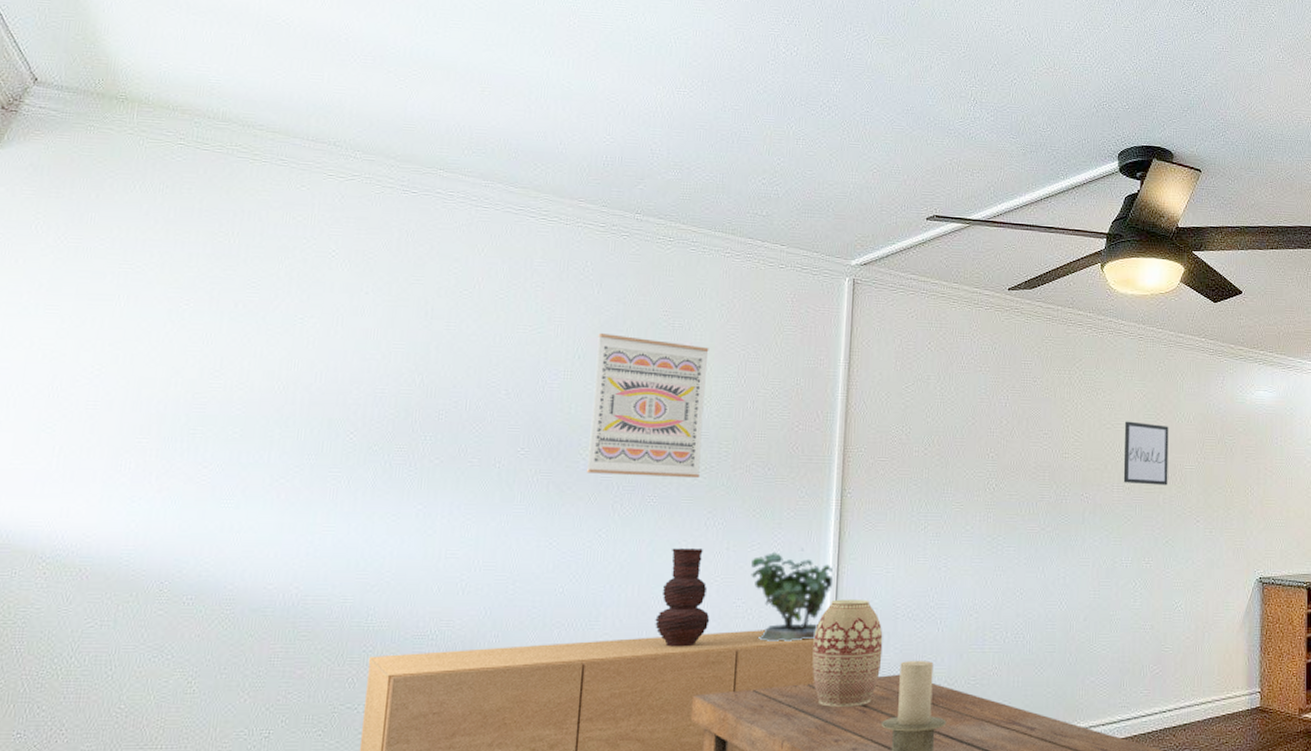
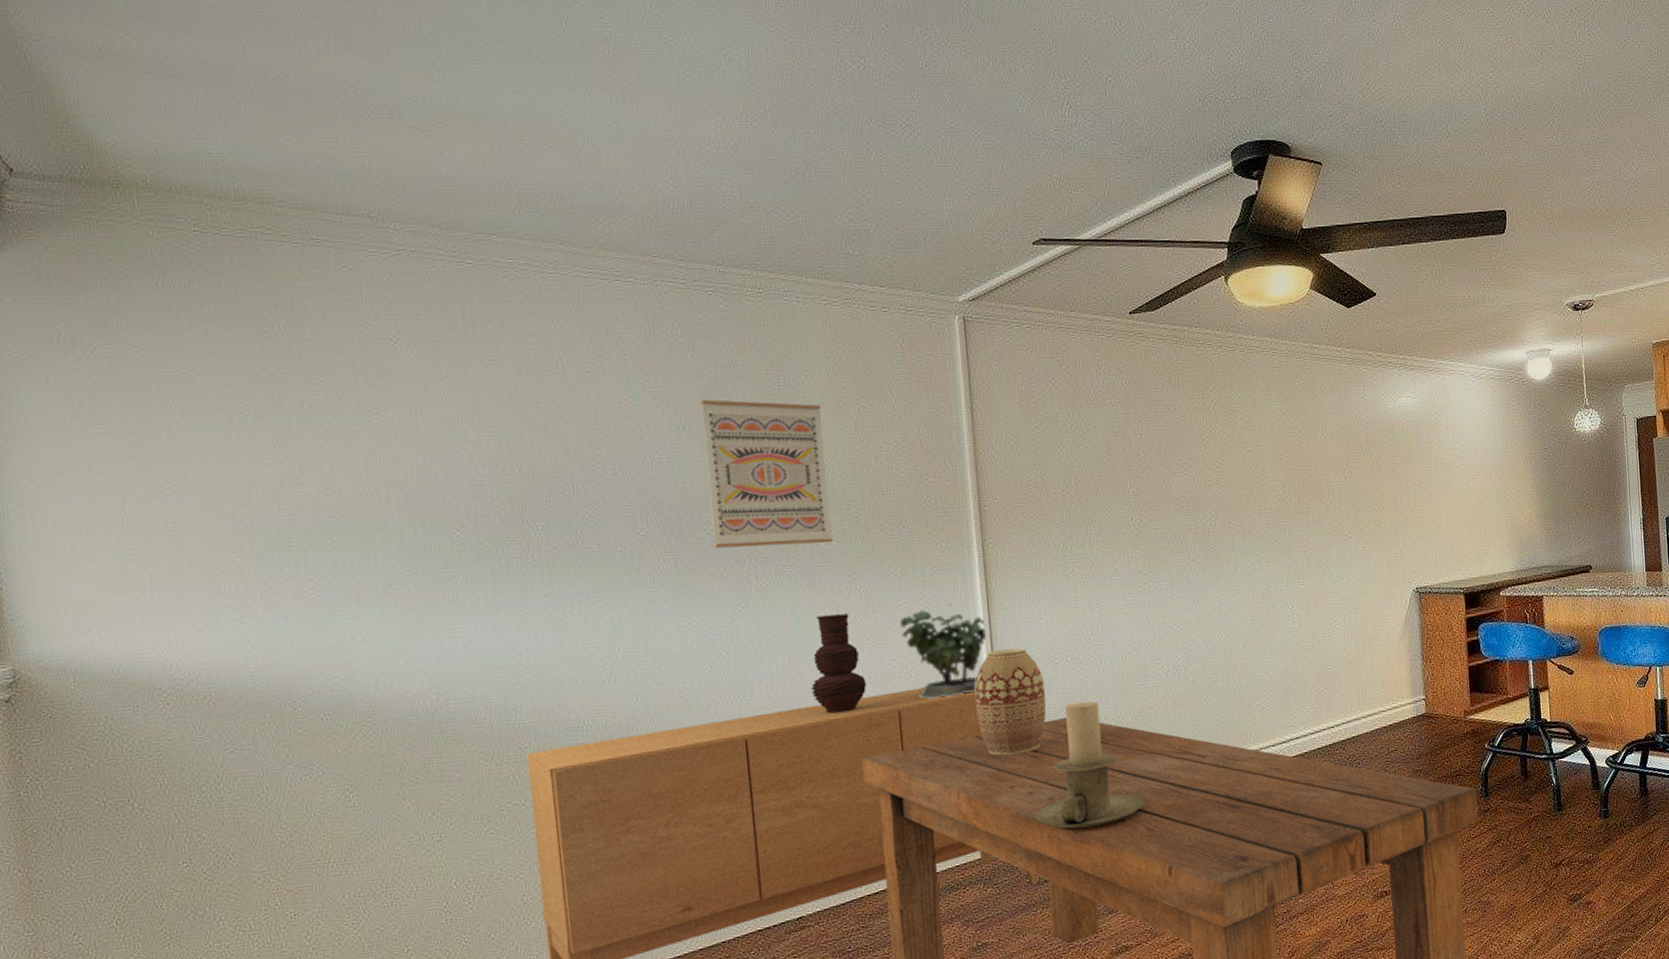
wall art: present [1123,421,1169,486] -> none [1266,441,1316,506]

